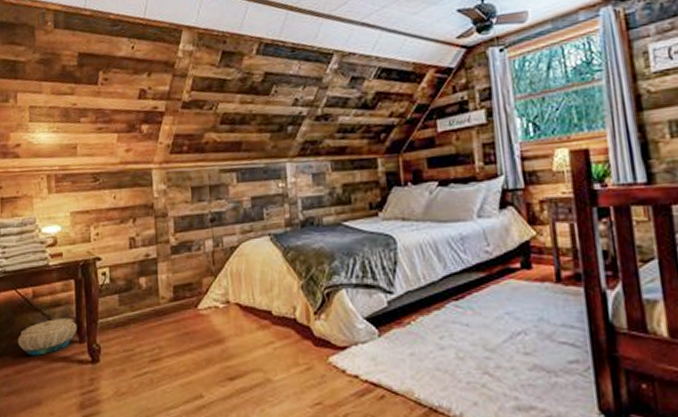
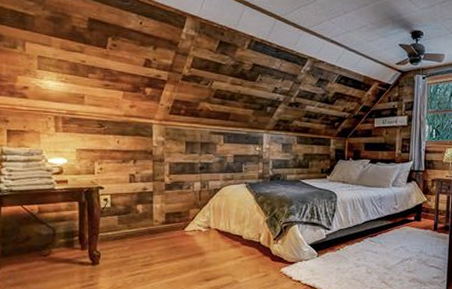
basket: present [18,318,77,356] -> none [23,230,80,257]

